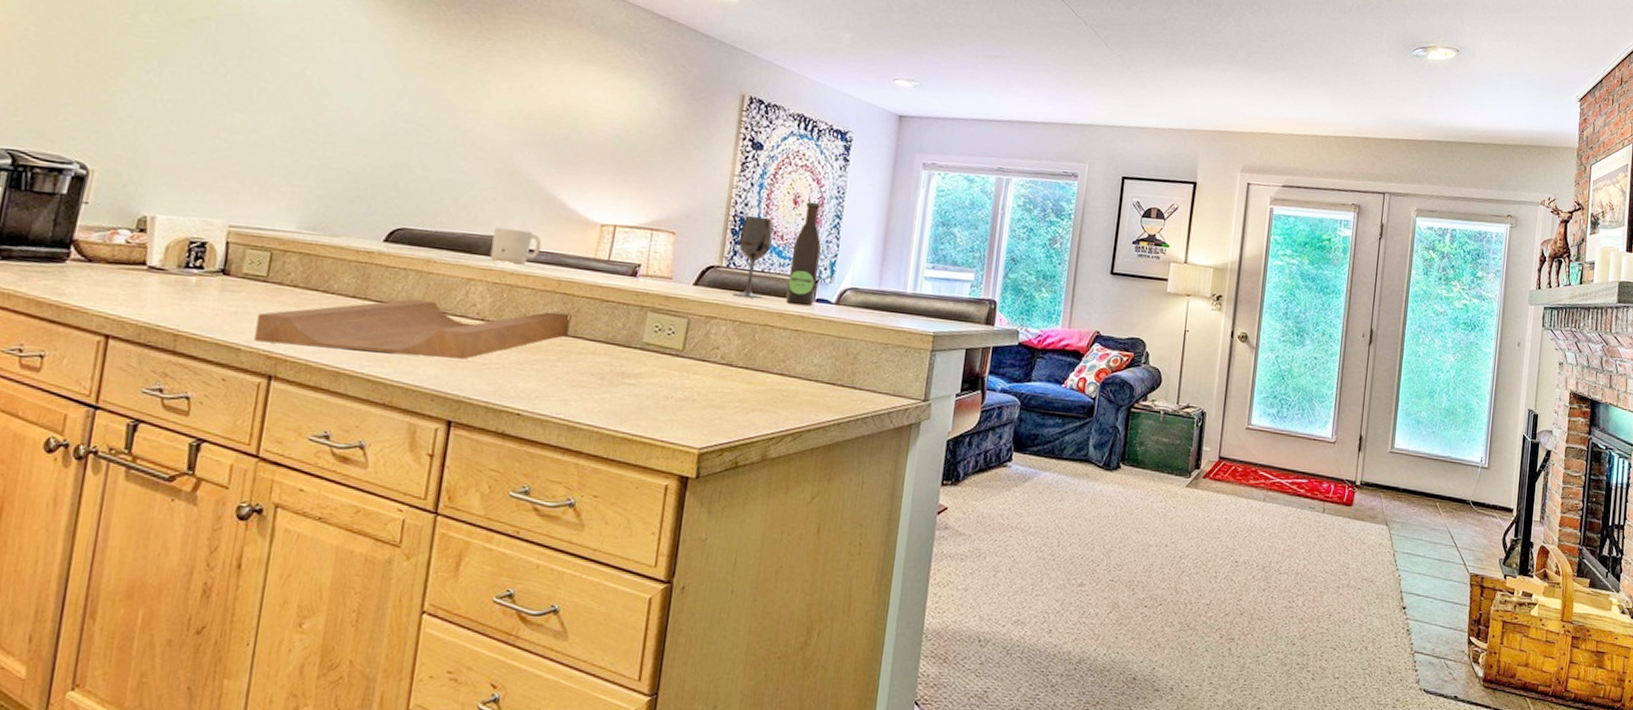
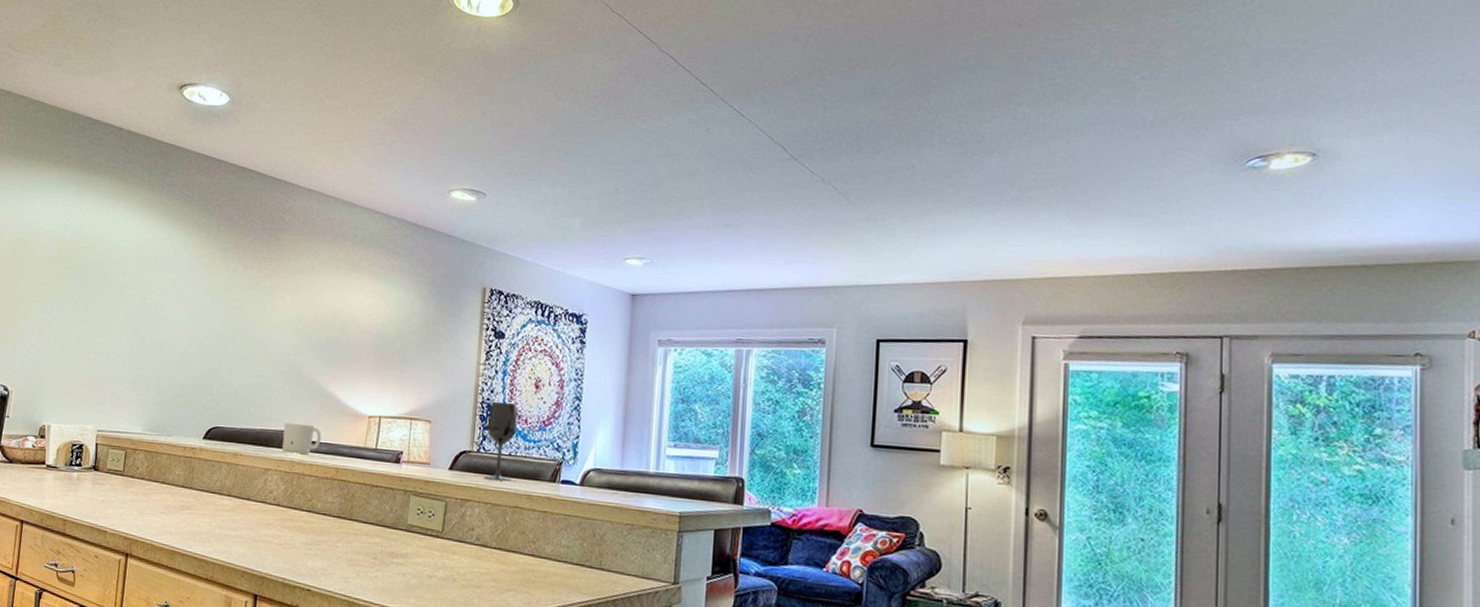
cutting board: present [254,299,571,359] -> none [116,488,348,540]
bottle: present [785,201,822,307] -> none [532,385,564,488]

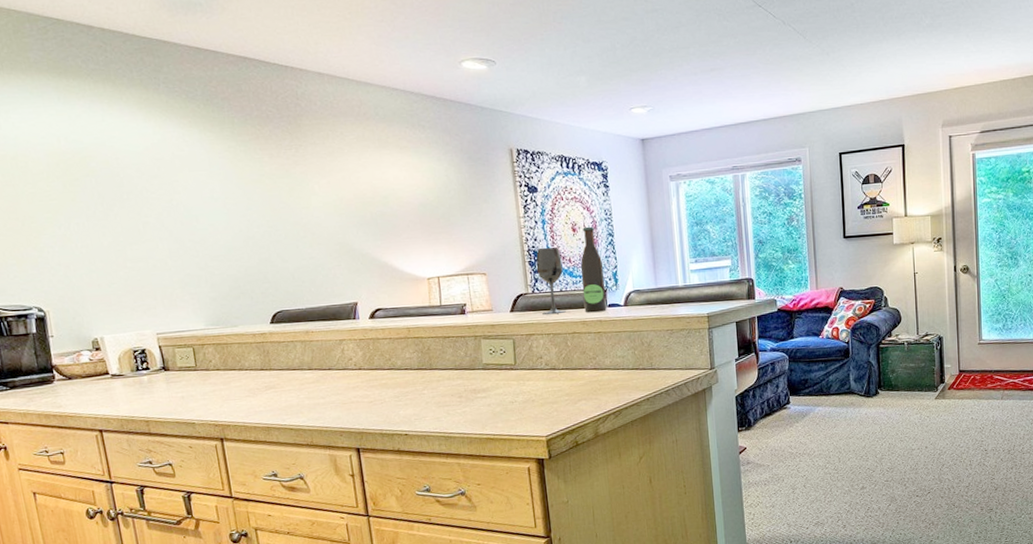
mug: present [282,422,322,455] -> none [348,294,388,323]
bottle: none [532,385,564,488] -> present [580,226,607,313]

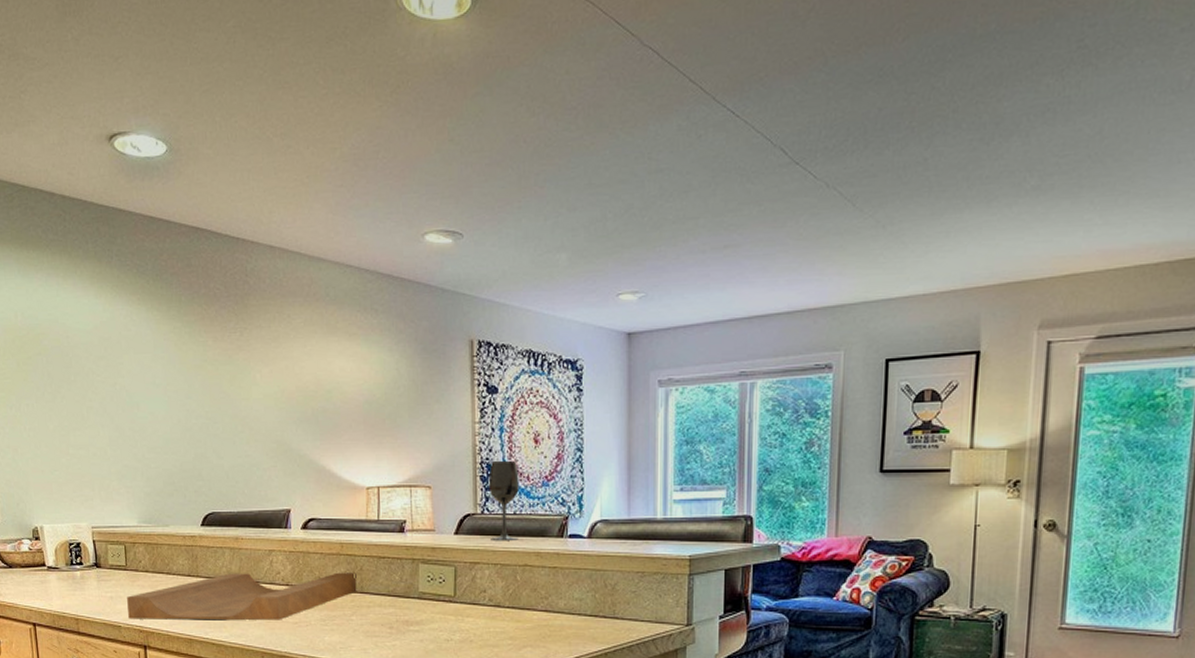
cutting board: none [199,352,426,415] -> present [127,572,357,620]
bottle: present [580,226,607,313] -> none [539,438,568,543]

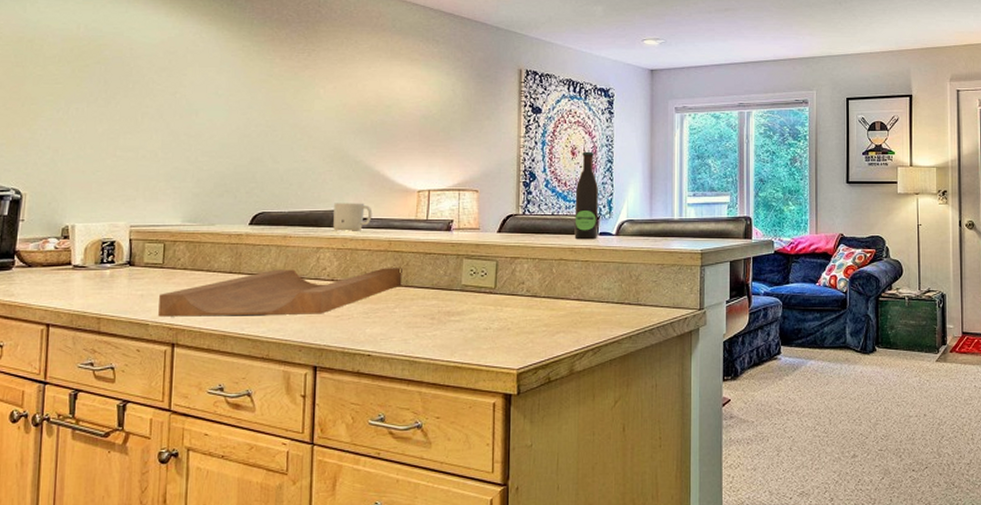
mug: none [282,501,322,533] -> present [333,203,373,231]
wine glass: present [488,460,519,542] -> none [530,169,557,239]
bottle: none [539,438,568,543] -> present [574,151,599,240]

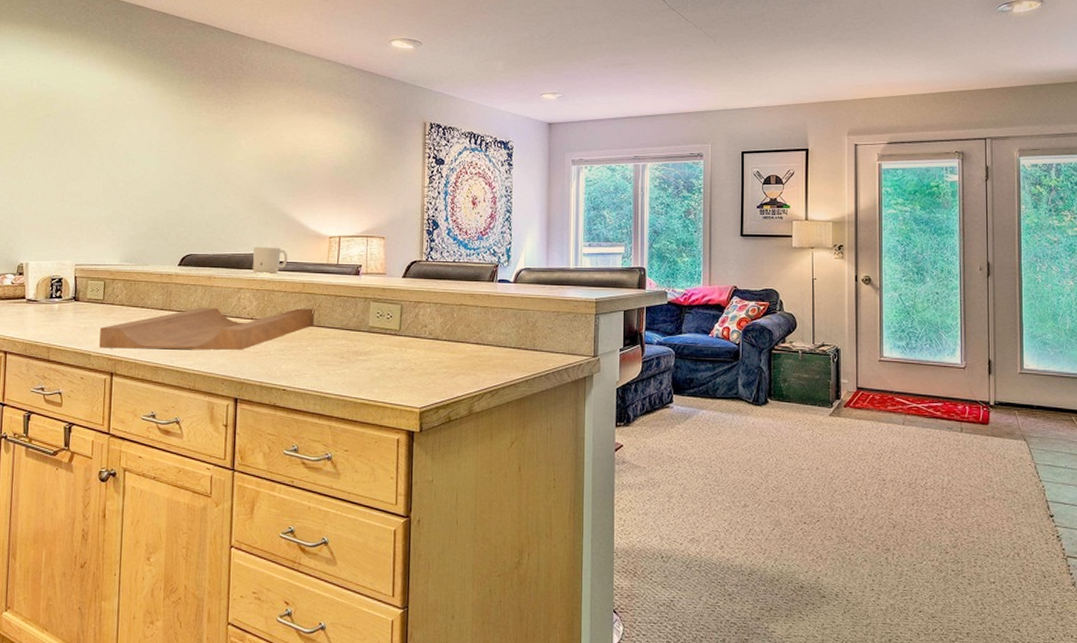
bottle: present [574,151,599,240] -> none [474,201,498,287]

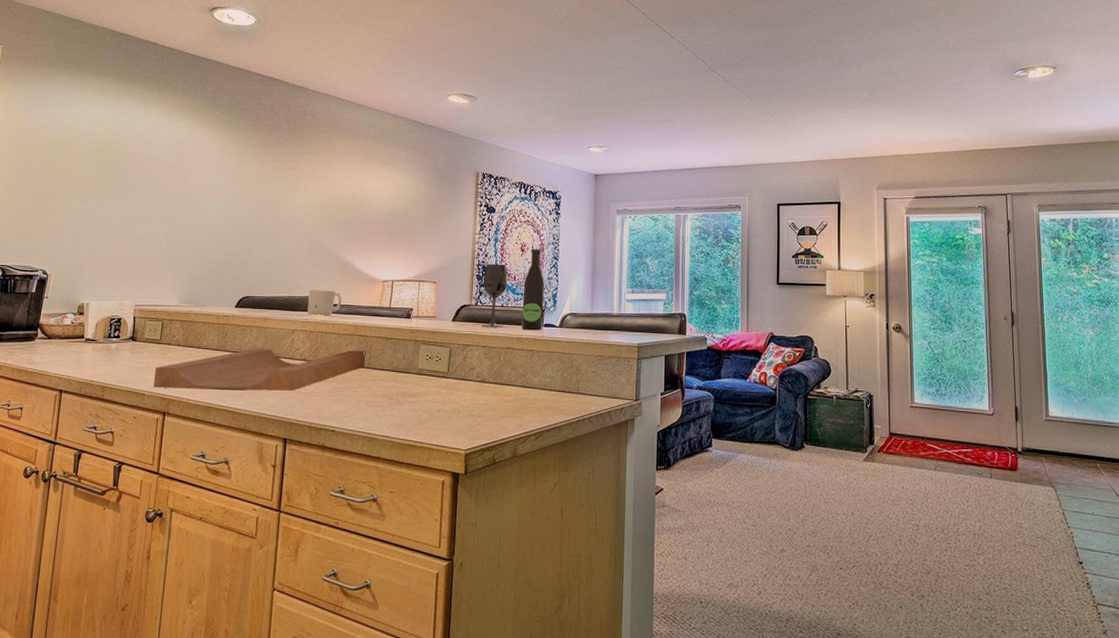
wine glass: none [433,217,459,285] -> present [481,263,508,329]
bottle: none [474,201,498,287] -> present [521,248,545,331]

